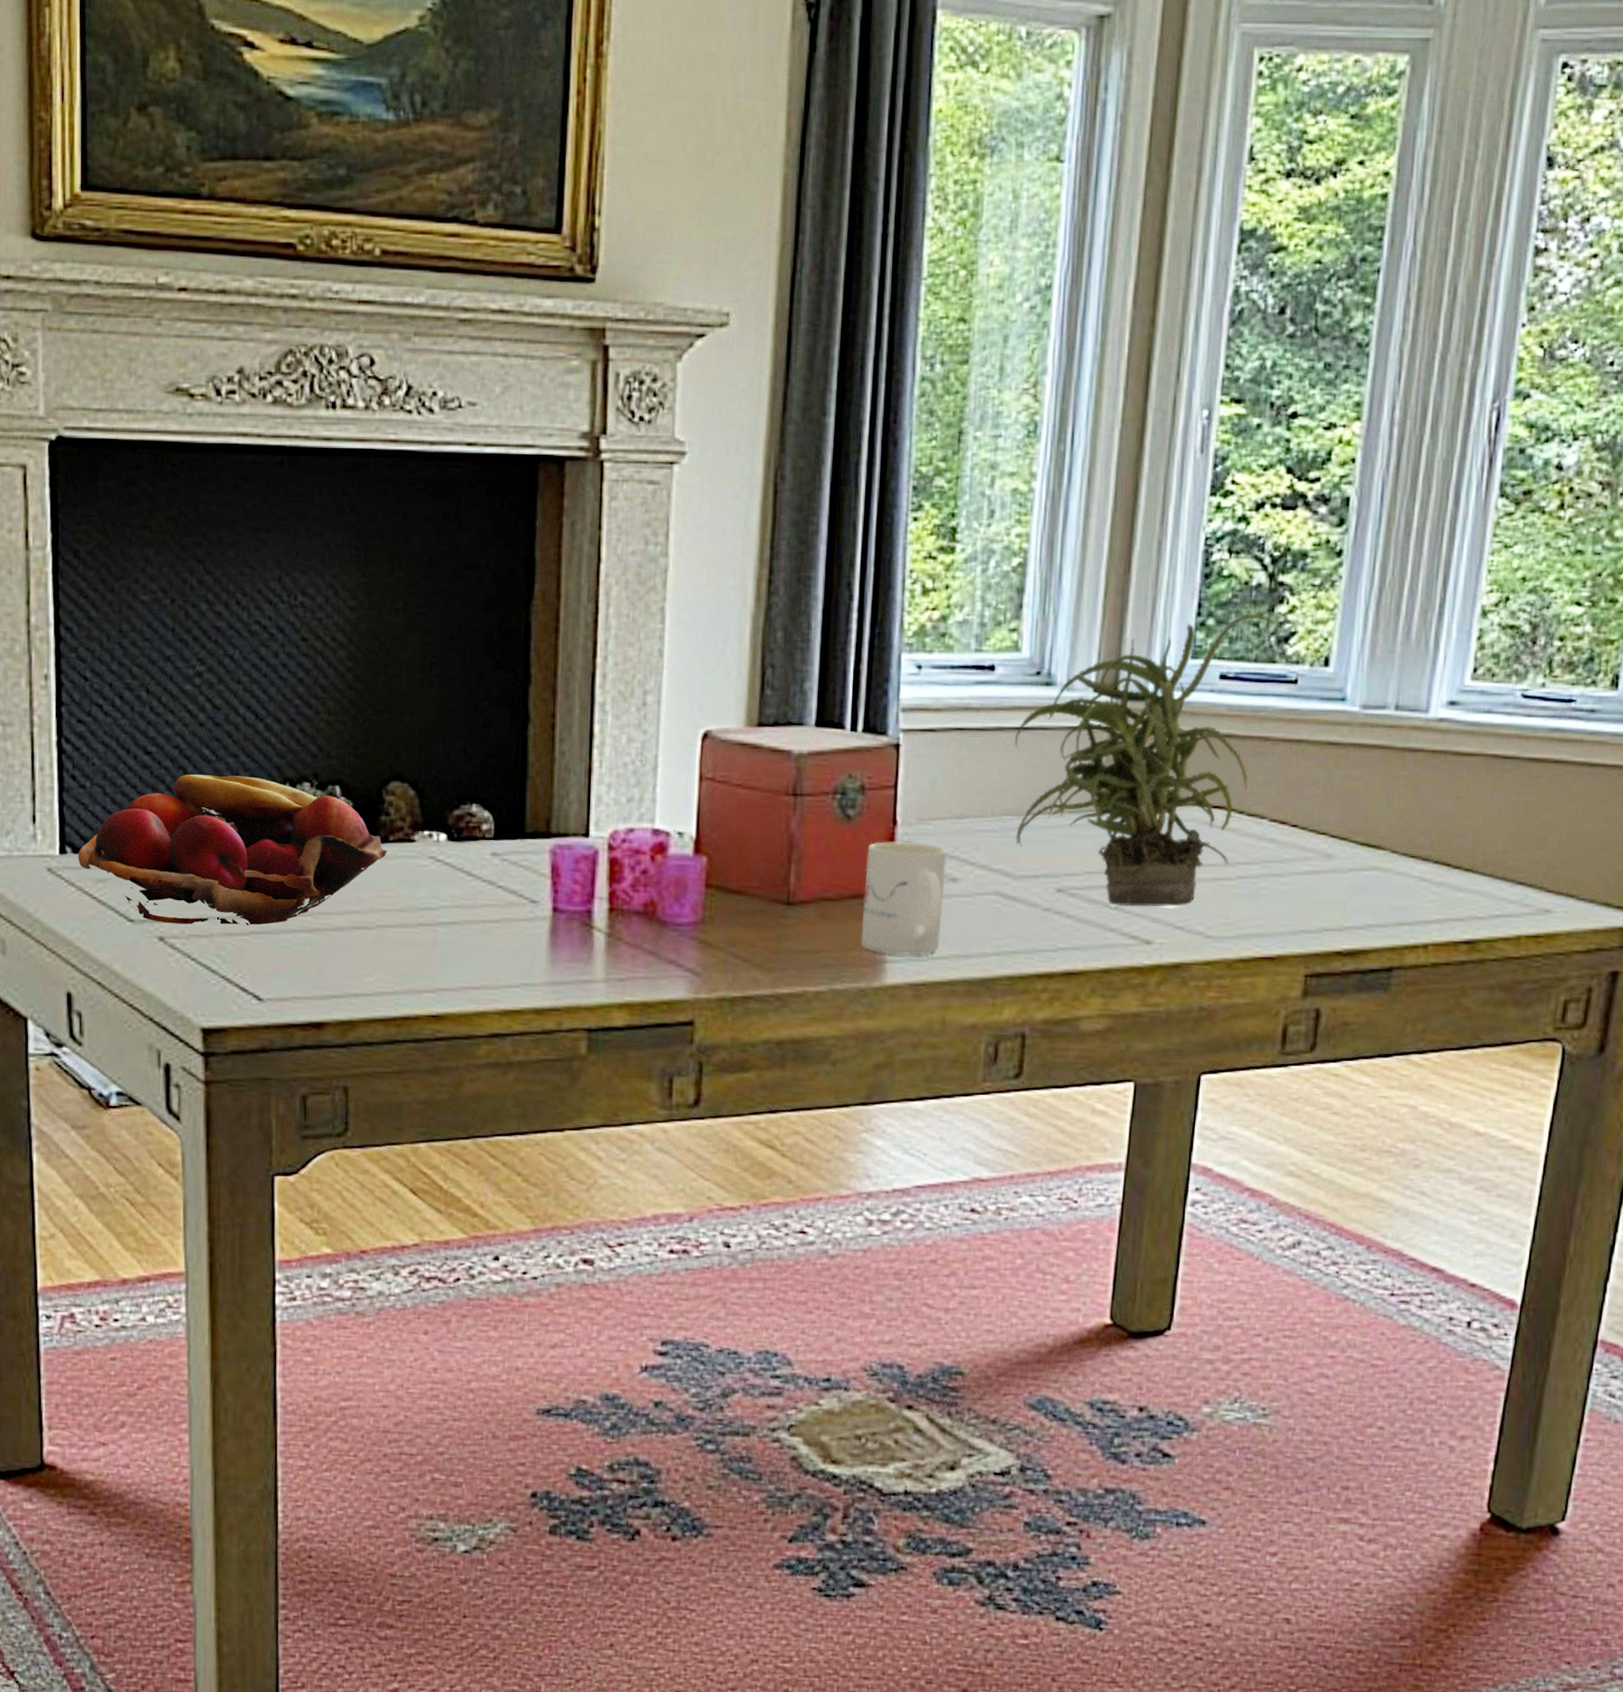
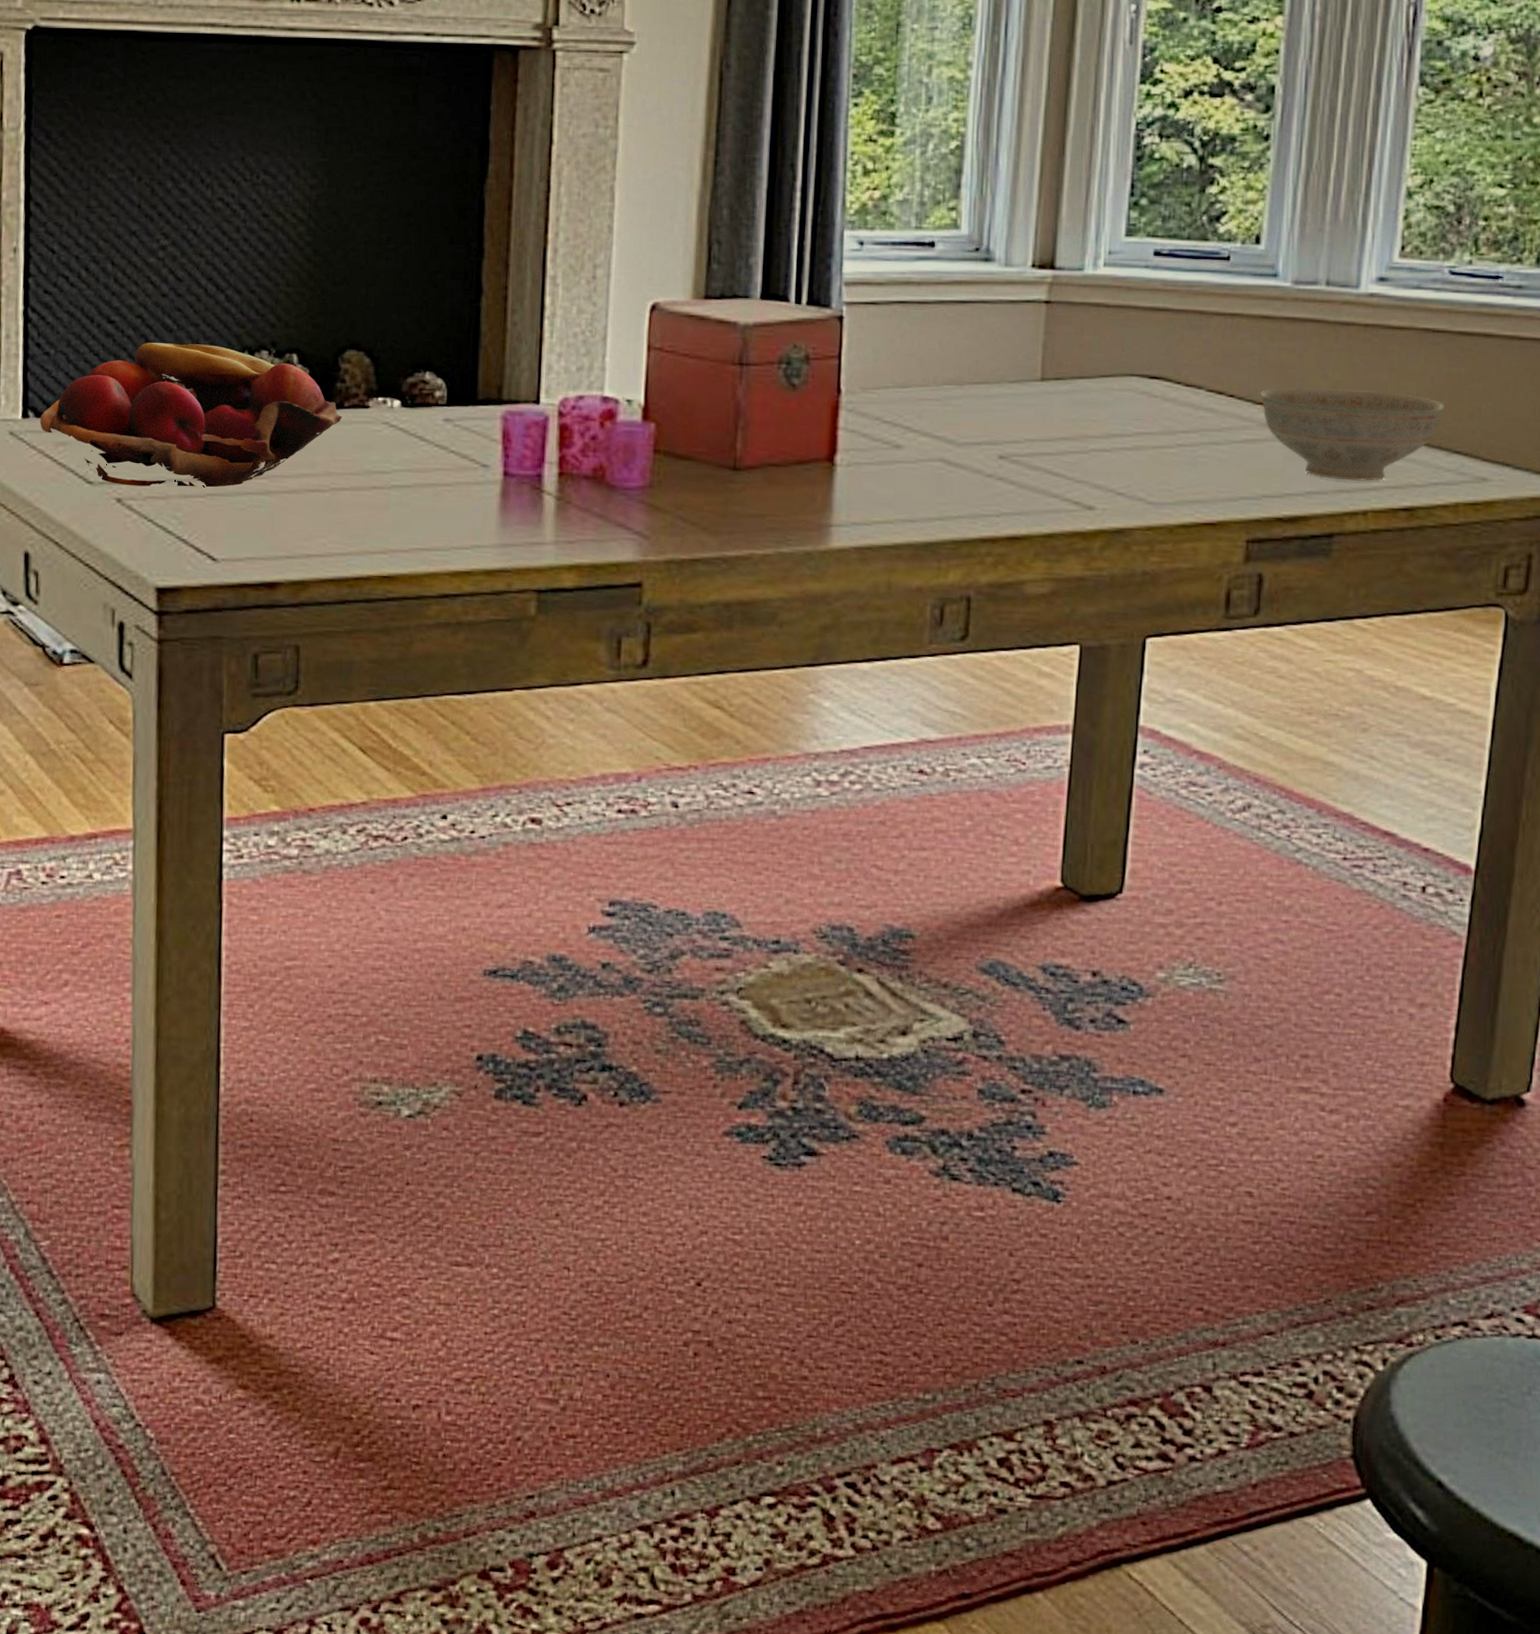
mug: present [861,841,947,956] -> none [806,409,890,520]
potted plant: present [1014,614,1277,908] -> none [955,194,1208,474]
decorative bowl: none [1324,817,1511,914] -> present [1260,387,1445,482]

